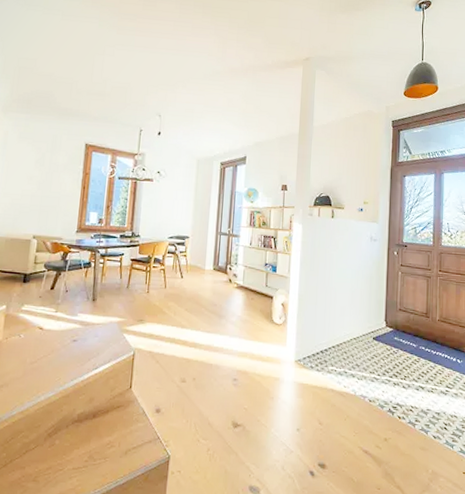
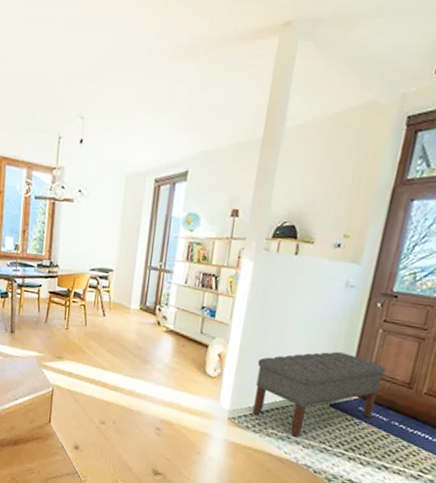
bench: none [313,293,409,371] -> present [253,351,386,438]

